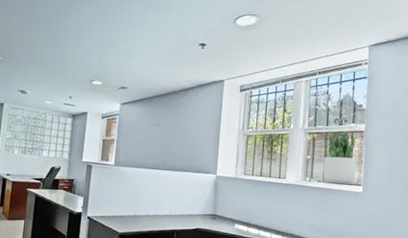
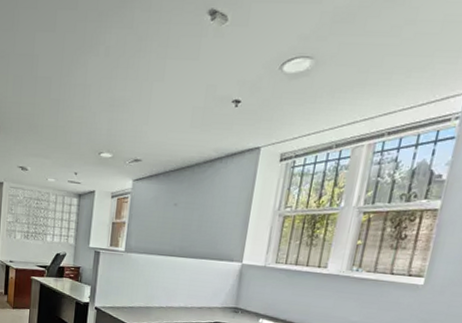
planter: present [323,133,357,186] -> none [374,212,429,277]

